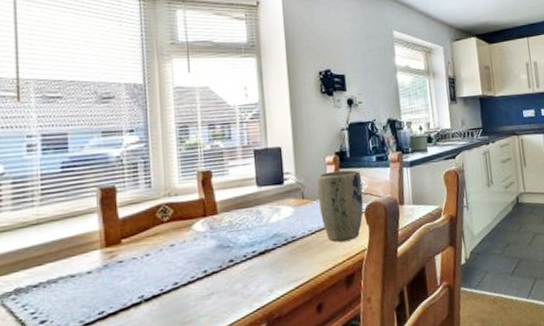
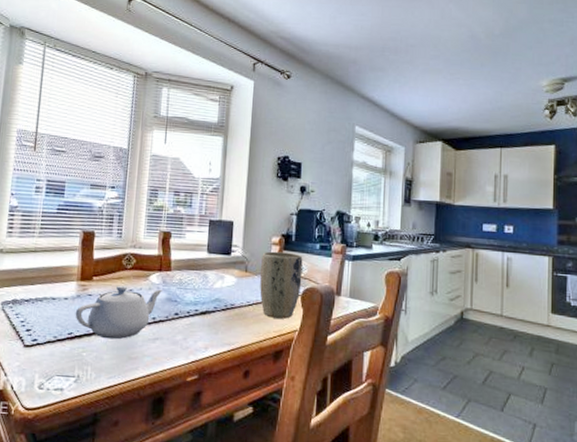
teapot: none [104,237,211,309] -> present [75,285,162,340]

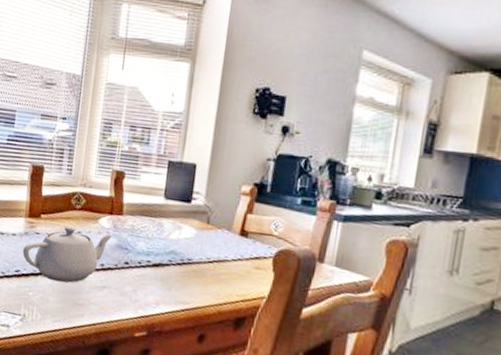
plant pot: present [260,251,303,319] -> none [222,202,279,283]

